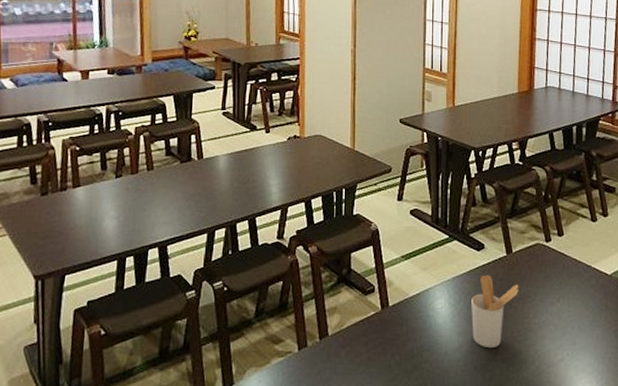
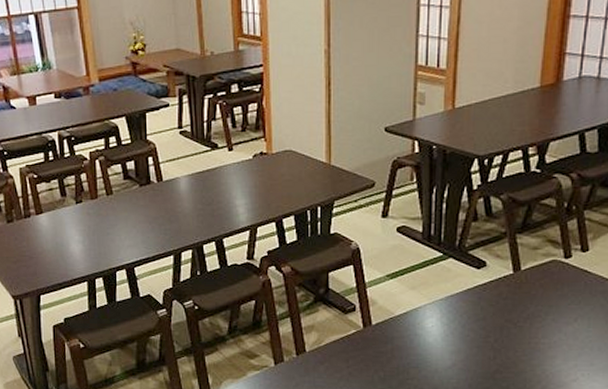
utensil holder: present [471,274,519,349] -> none [467,293,527,368]

